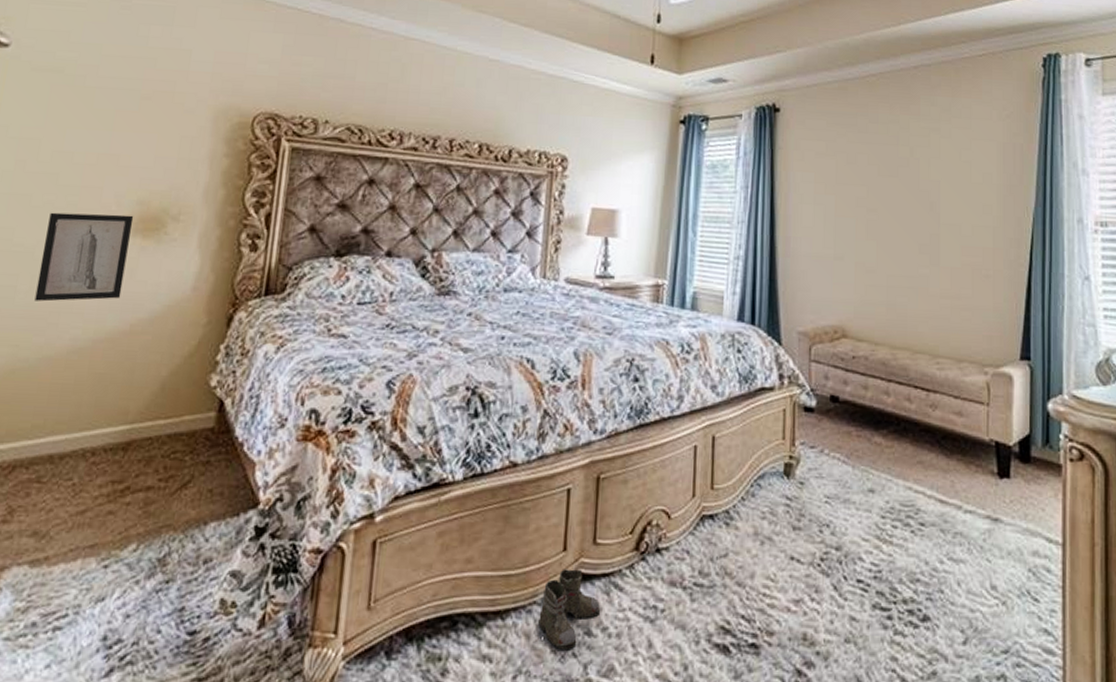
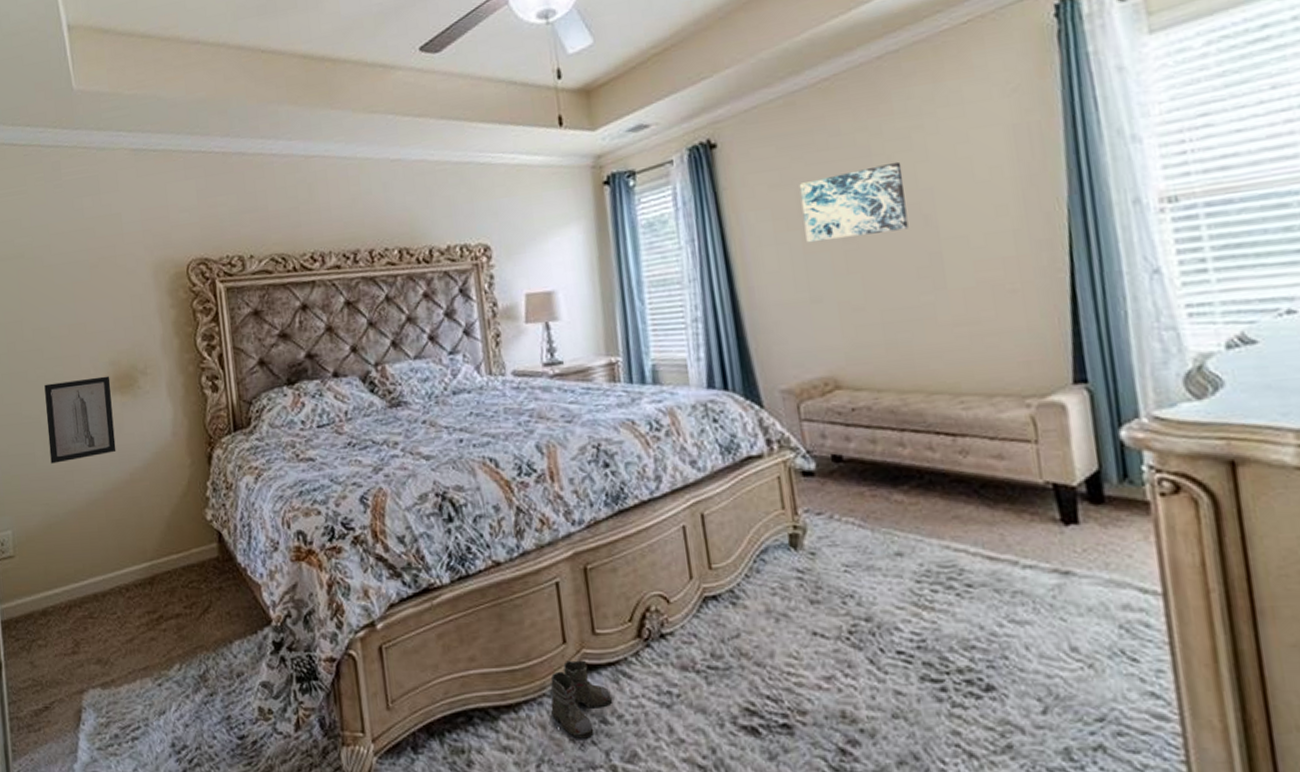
wall art: none [839,153,920,211] -> present [799,161,909,243]

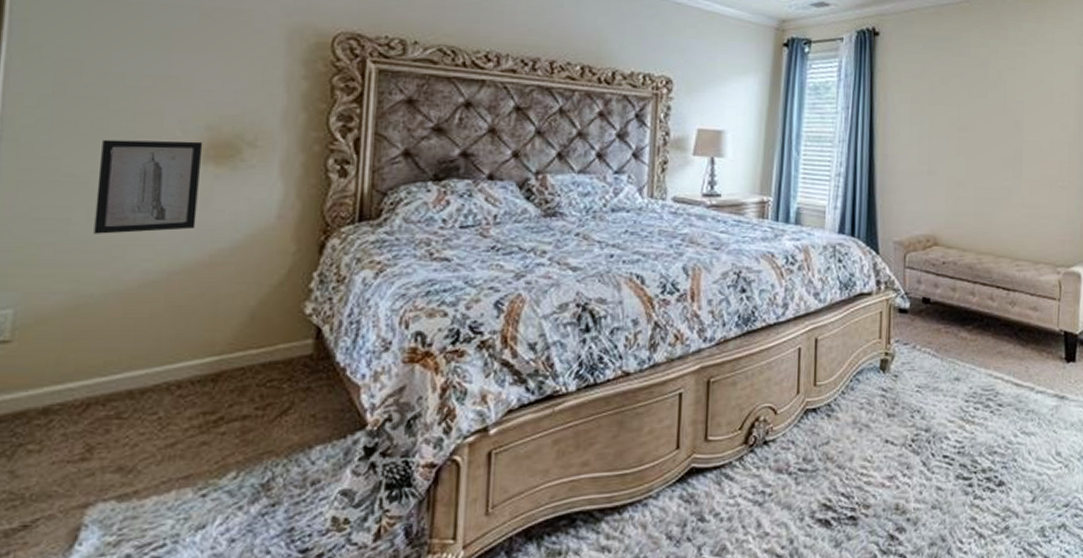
boots: present [549,660,613,739] -> none [649,464,713,536]
wall art: present [799,161,909,243] -> none [933,76,1007,129]

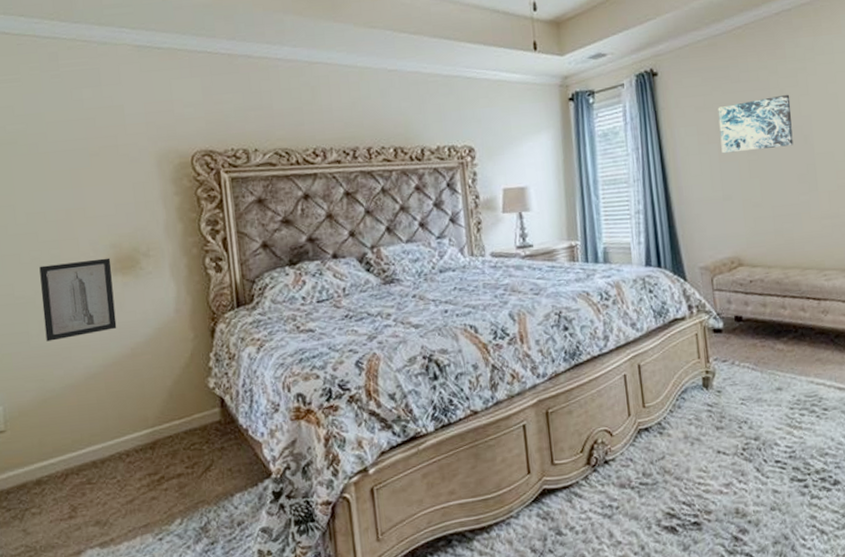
wall art: none [933,76,1007,129] -> present [717,94,793,154]

